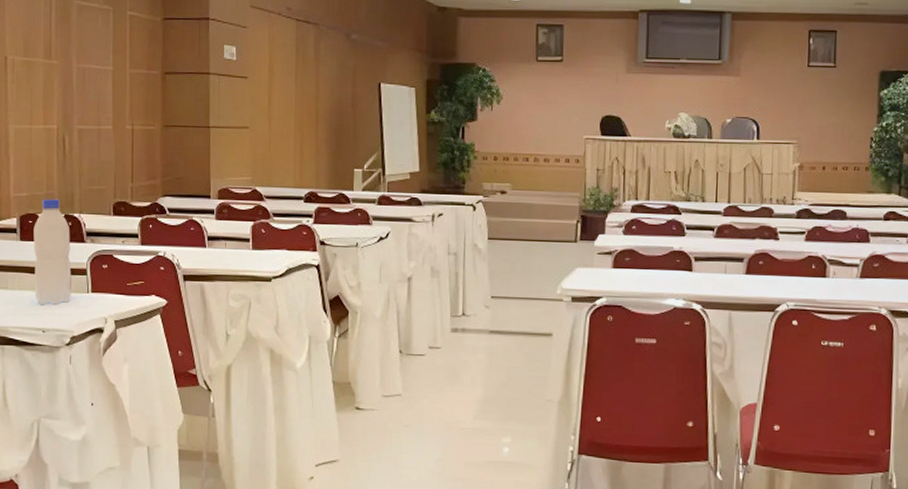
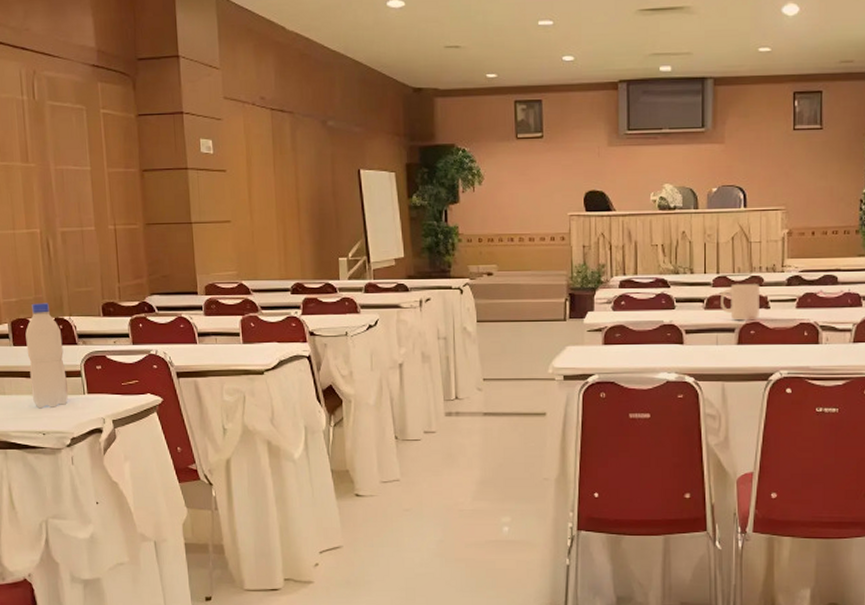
cup: none [730,214,770,251] -> present [721,284,759,321]

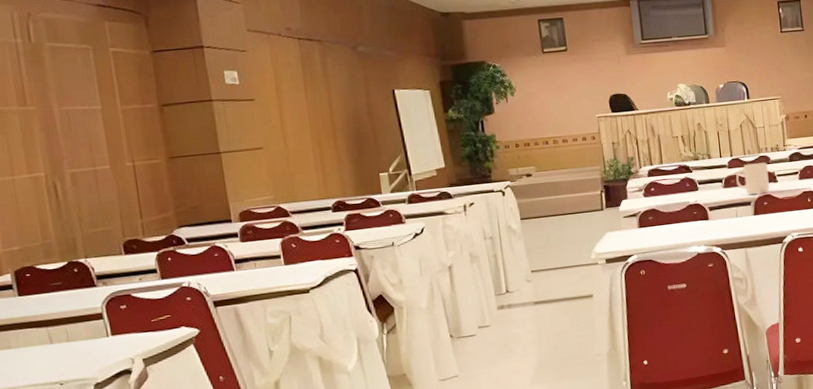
water bottle: present [25,303,68,409] -> none [32,247,89,359]

